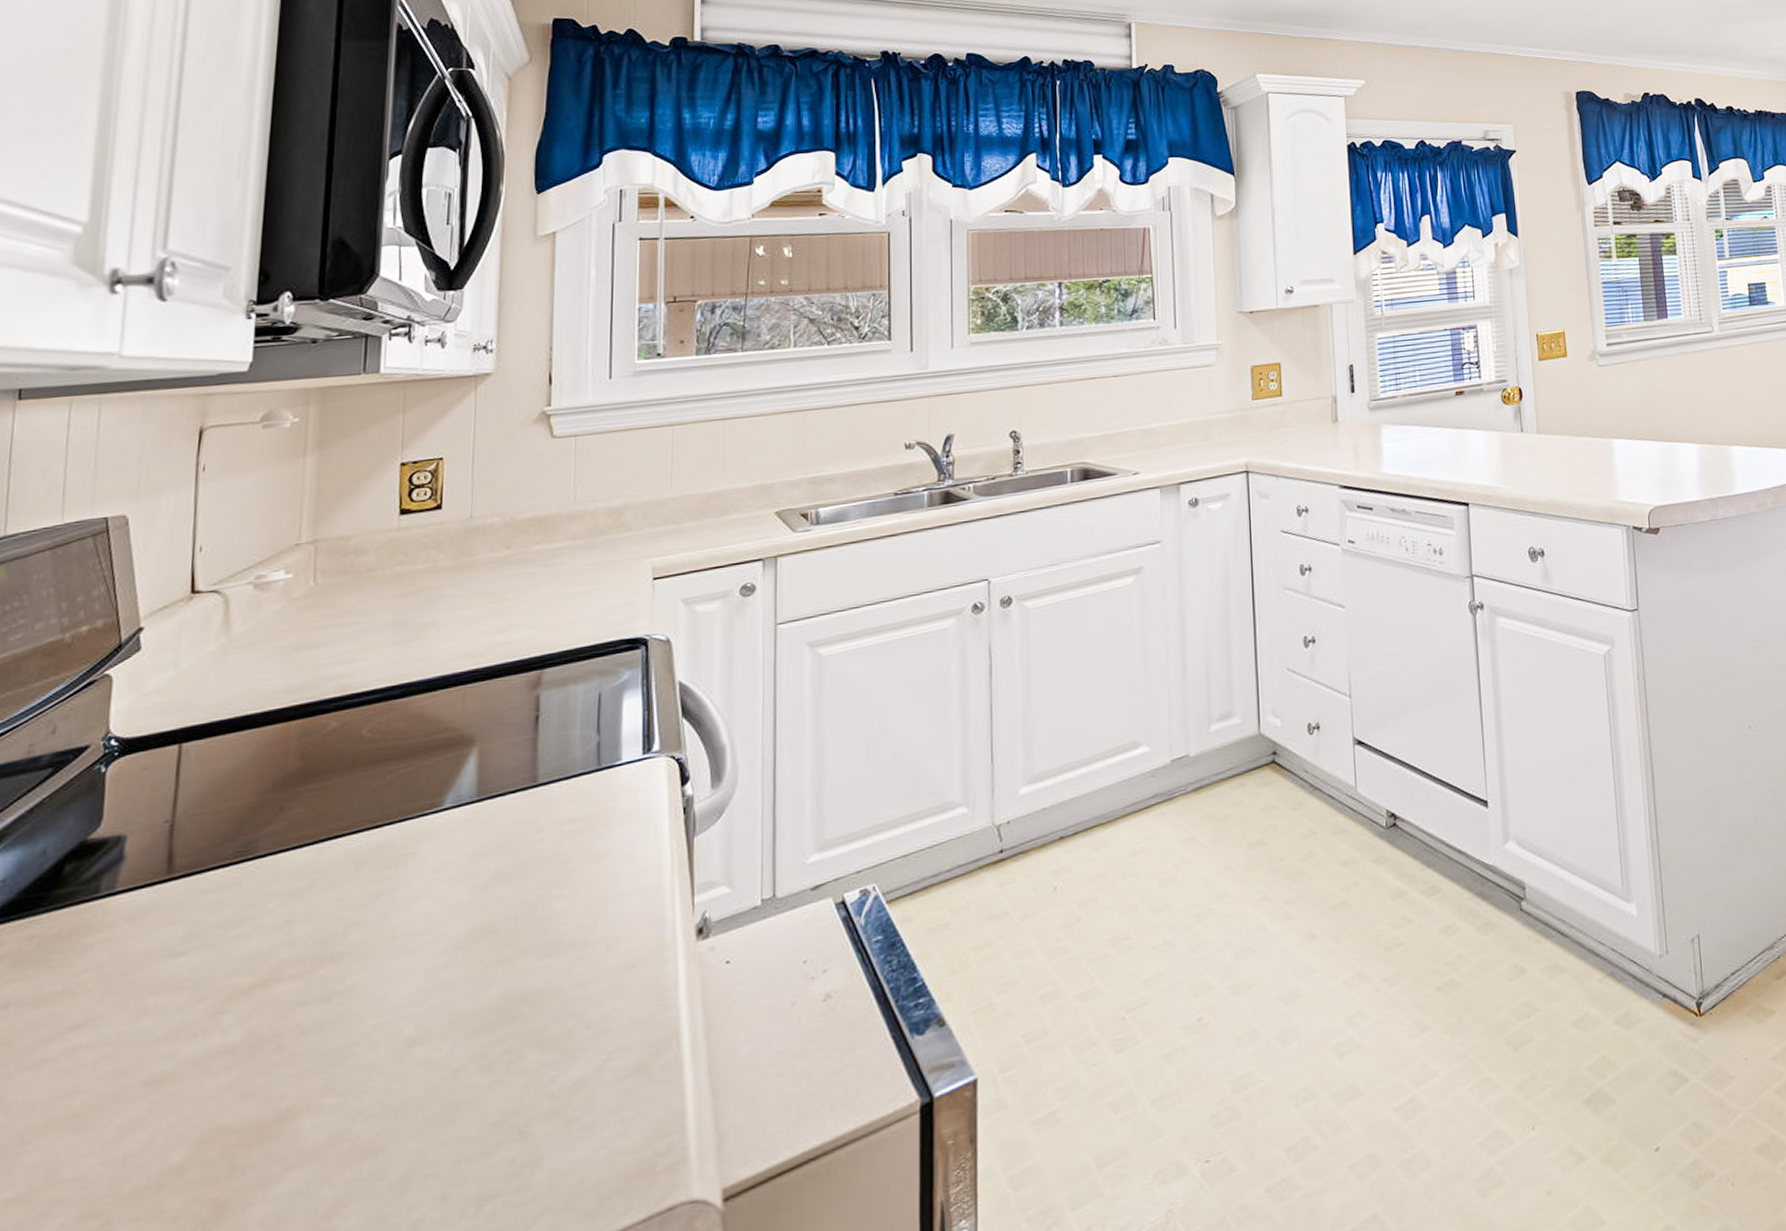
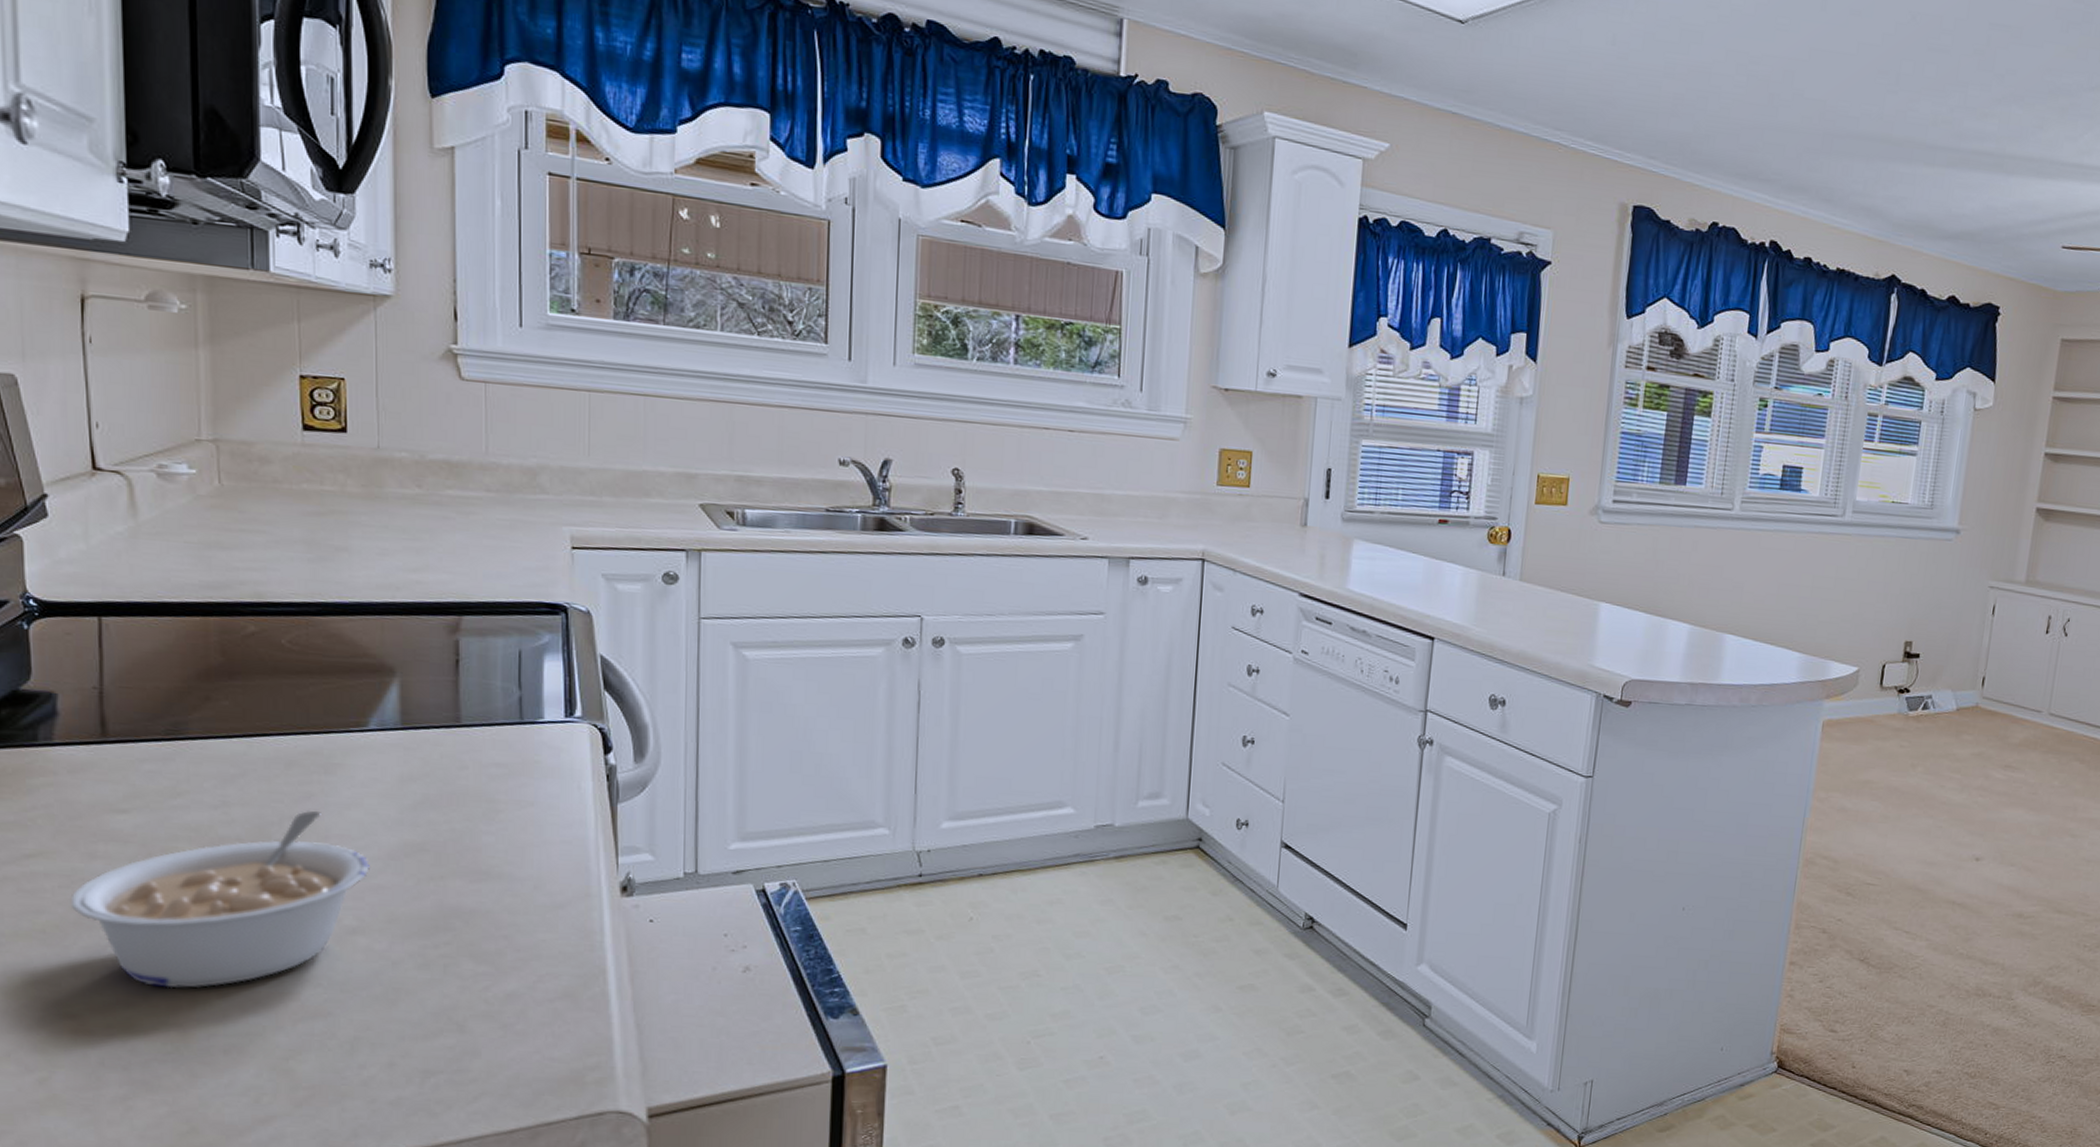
legume: none [112,910,436,1158] -> present [71,810,370,989]

